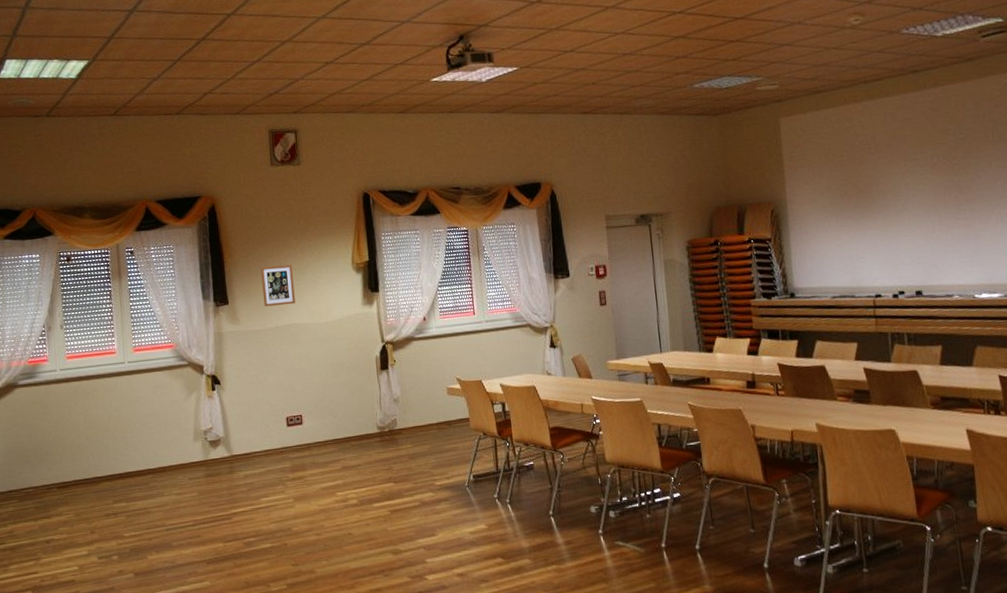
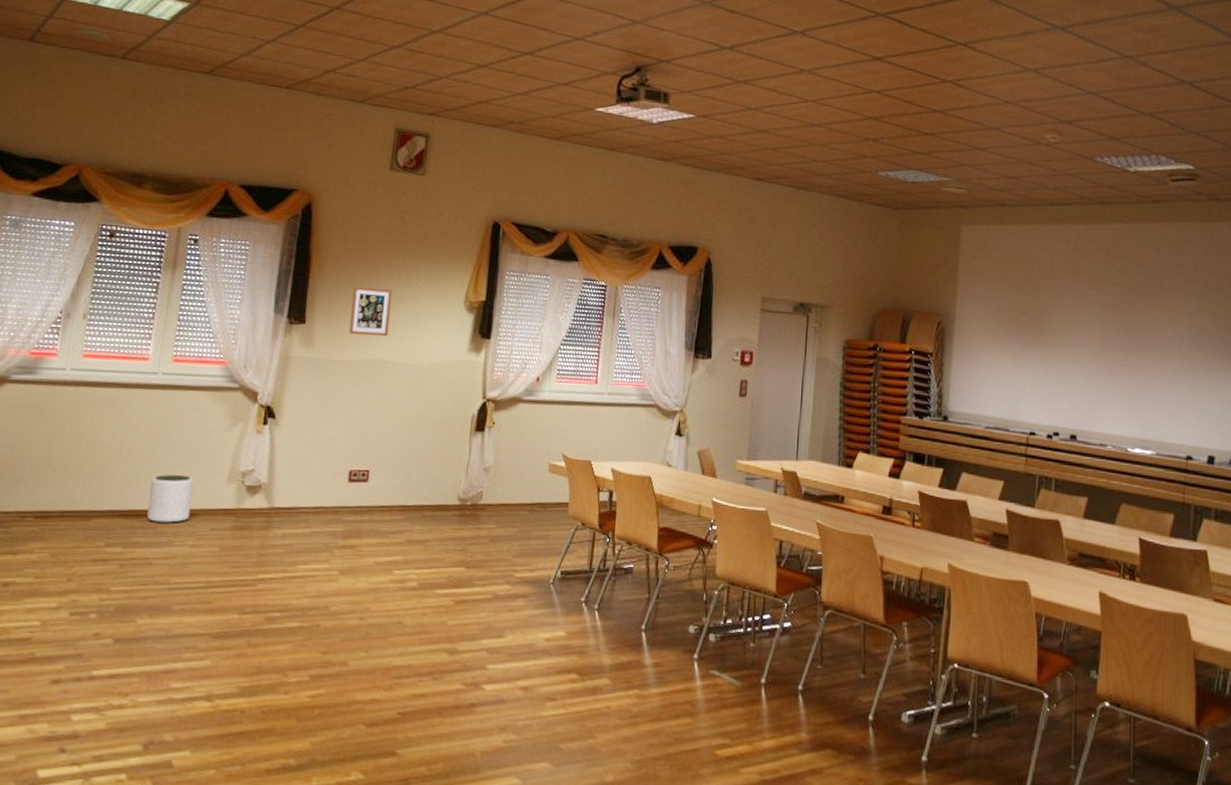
plant pot: none [137,439,171,480] -> present [147,474,194,523]

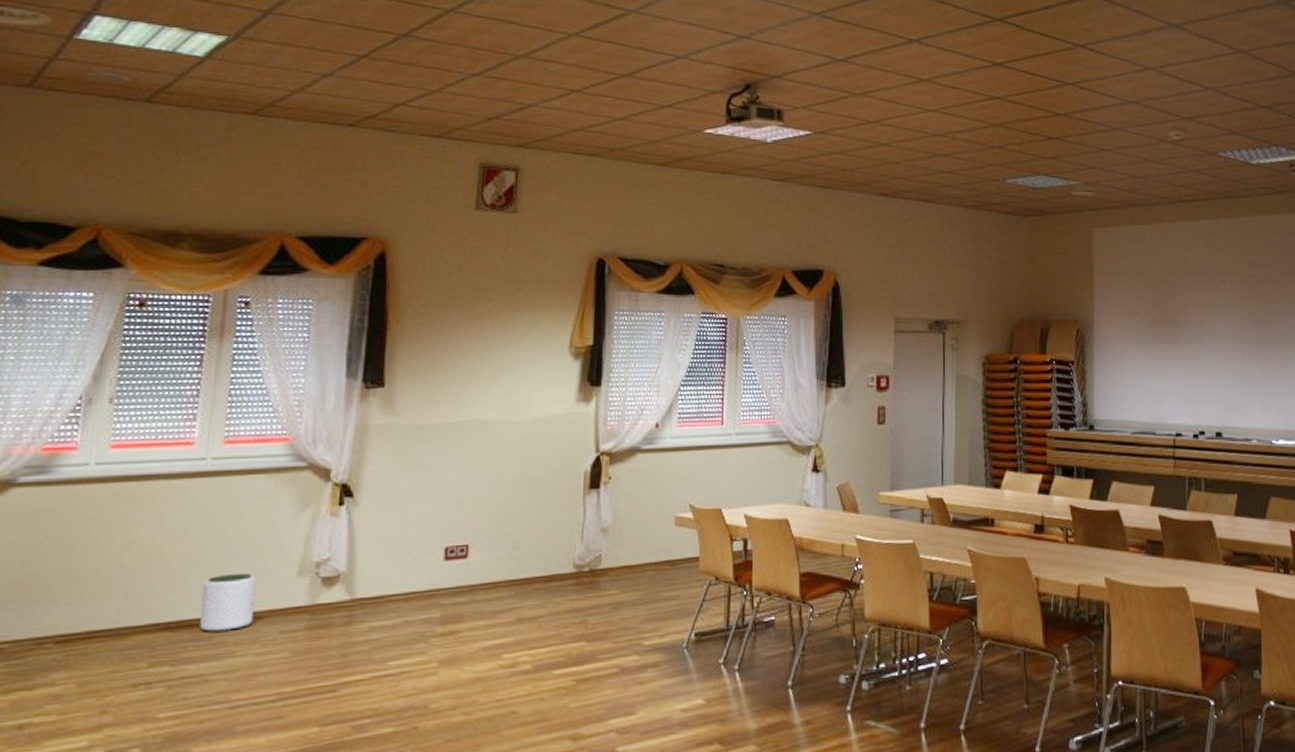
picture frame: present [349,286,392,337] -> none [436,340,485,395]

